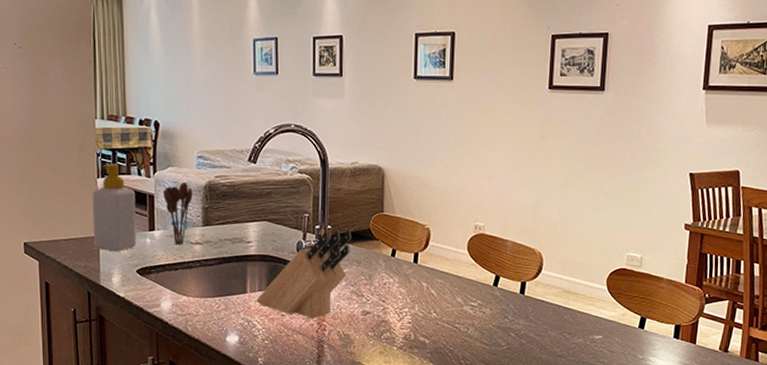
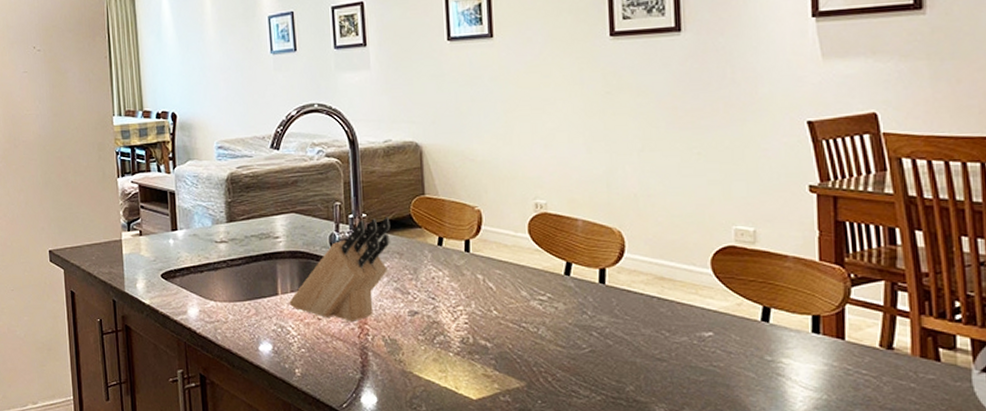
soap bottle: present [92,163,137,251] -> none [113,161,160,255]
utensil holder: present [164,181,193,246] -> none [184,175,215,246]

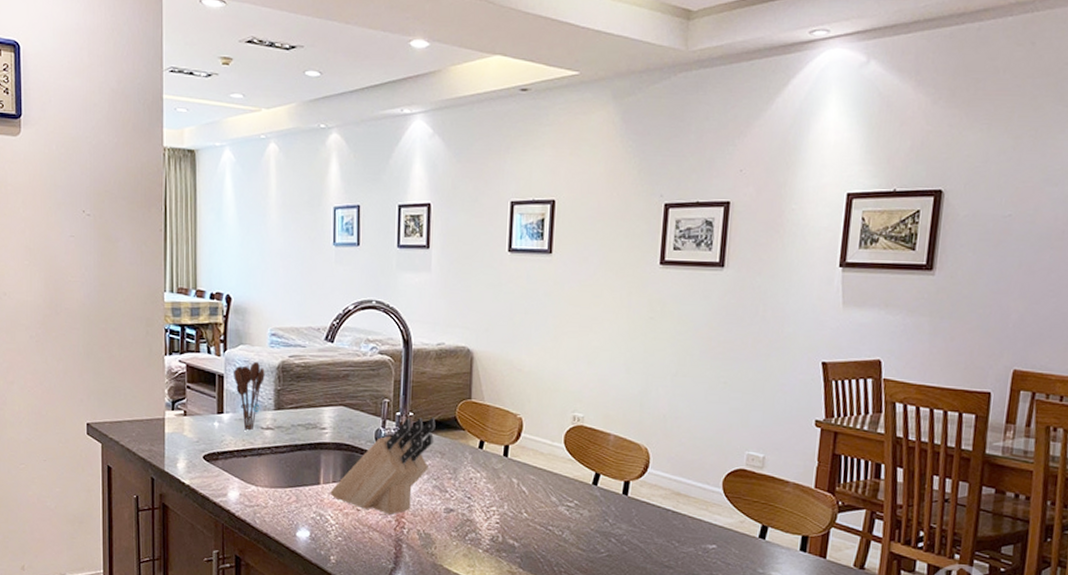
utensil holder: none [184,175,215,246] -> present [234,361,265,431]

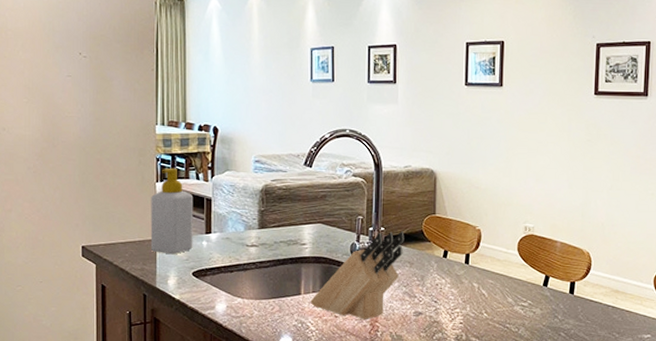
soap bottle: none [159,340,204,435] -> present [150,168,194,254]
utensil holder: present [234,361,265,431] -> none [221,185,249,248]

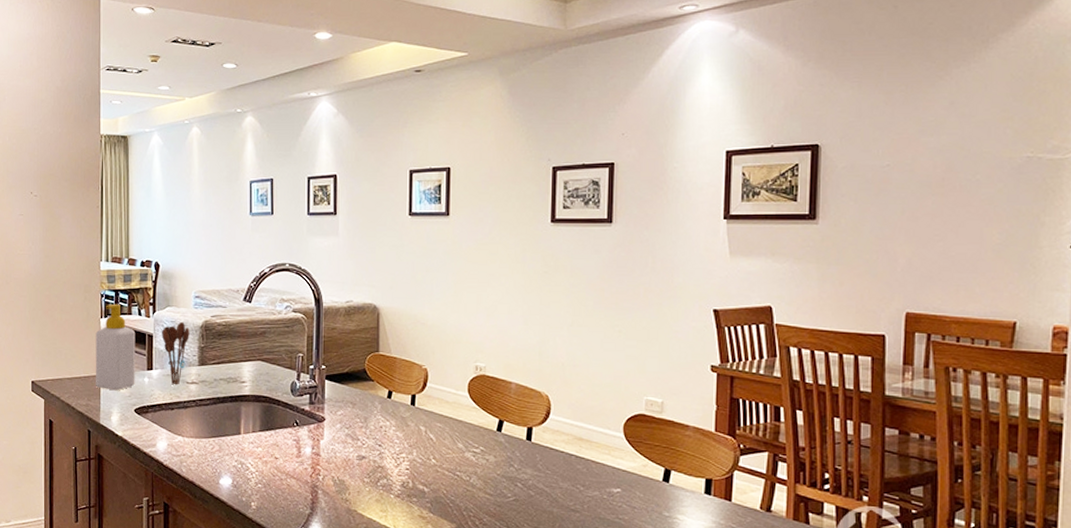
utensil holder: none [221,185,249,248] -> present [162,321,190,385]
knife block: present [310,231,405,320] -> none [250,369,346,462]

